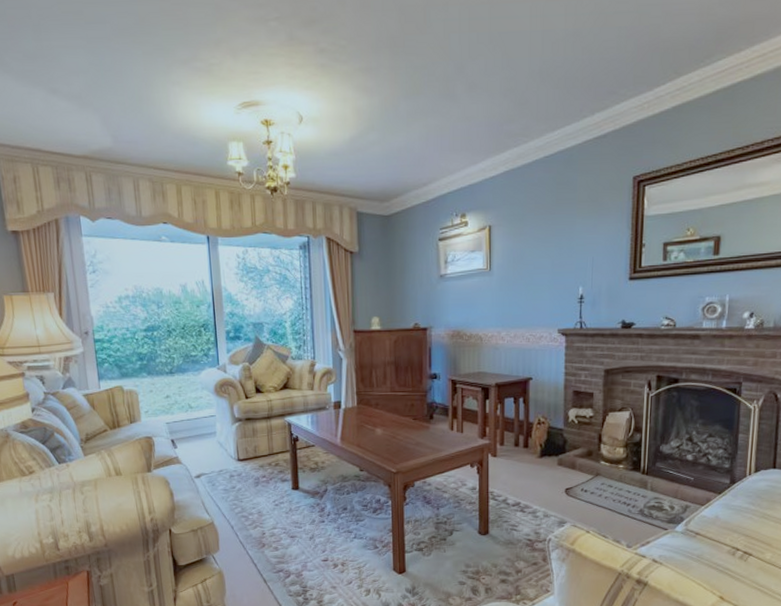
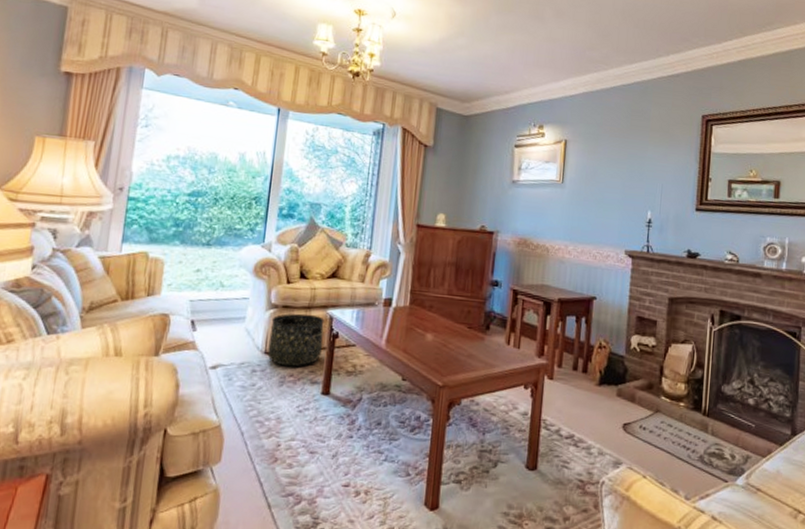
basket: none [238,423,287,470] -> present [267,313,325,367]

